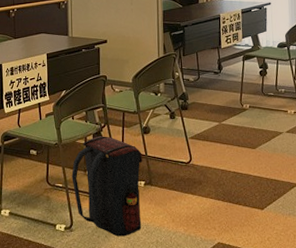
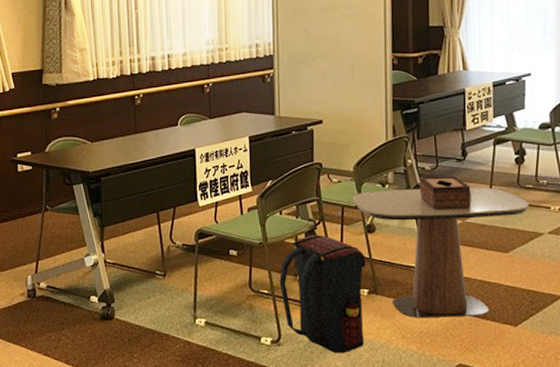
side table: none [131,95,272,204] -> present [352,187,530,317]
tissue box: none [185,86,226,114] -> present [420,176,472,210]

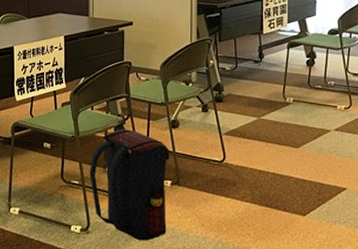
side table: present [352,187,530,317] -> none [159,87,319,207]
tissue box: present [420,176,472,210] -> none [220,76,267,108]

